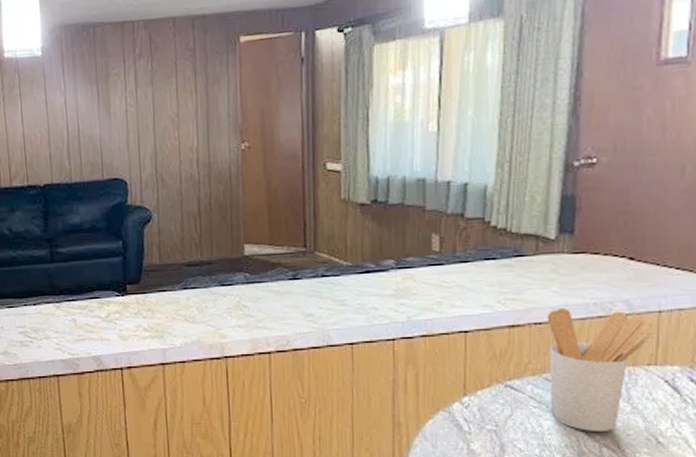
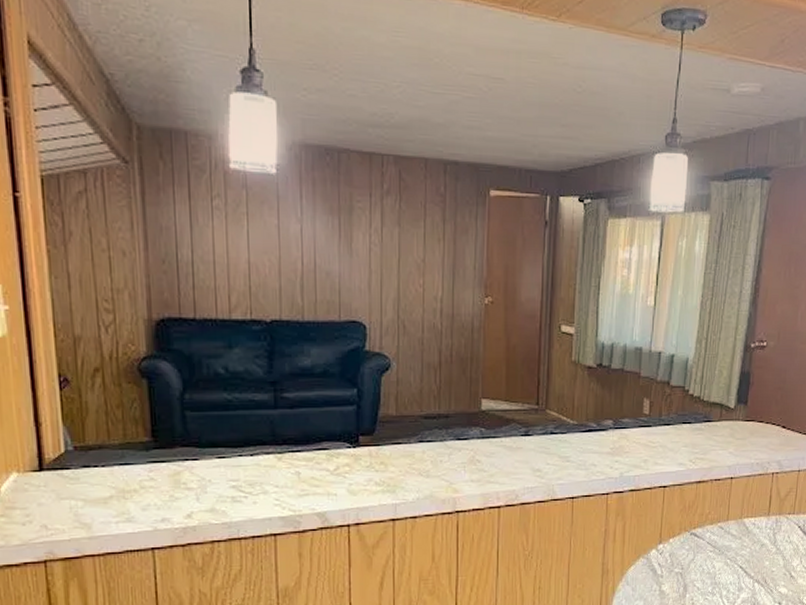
utensil holder: present [546,308,654,431] -> none [721,467,795,570]

